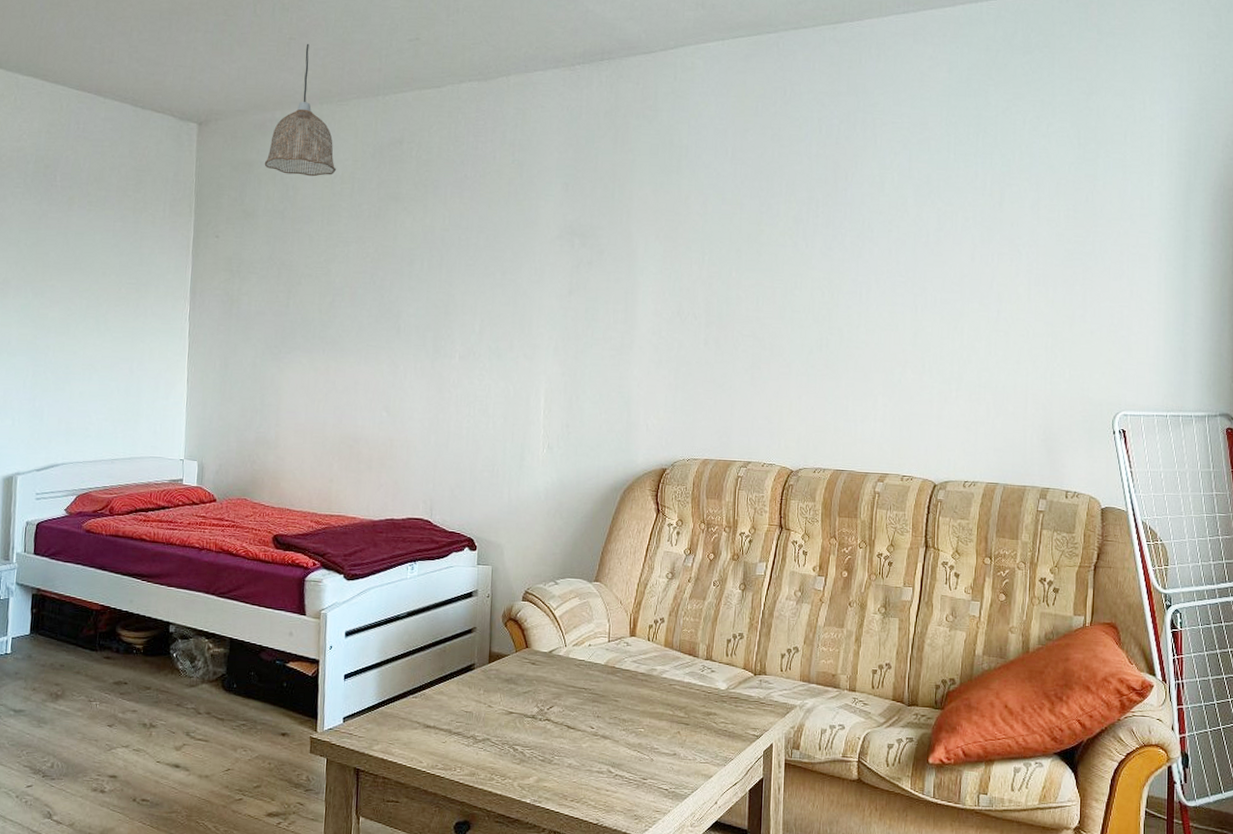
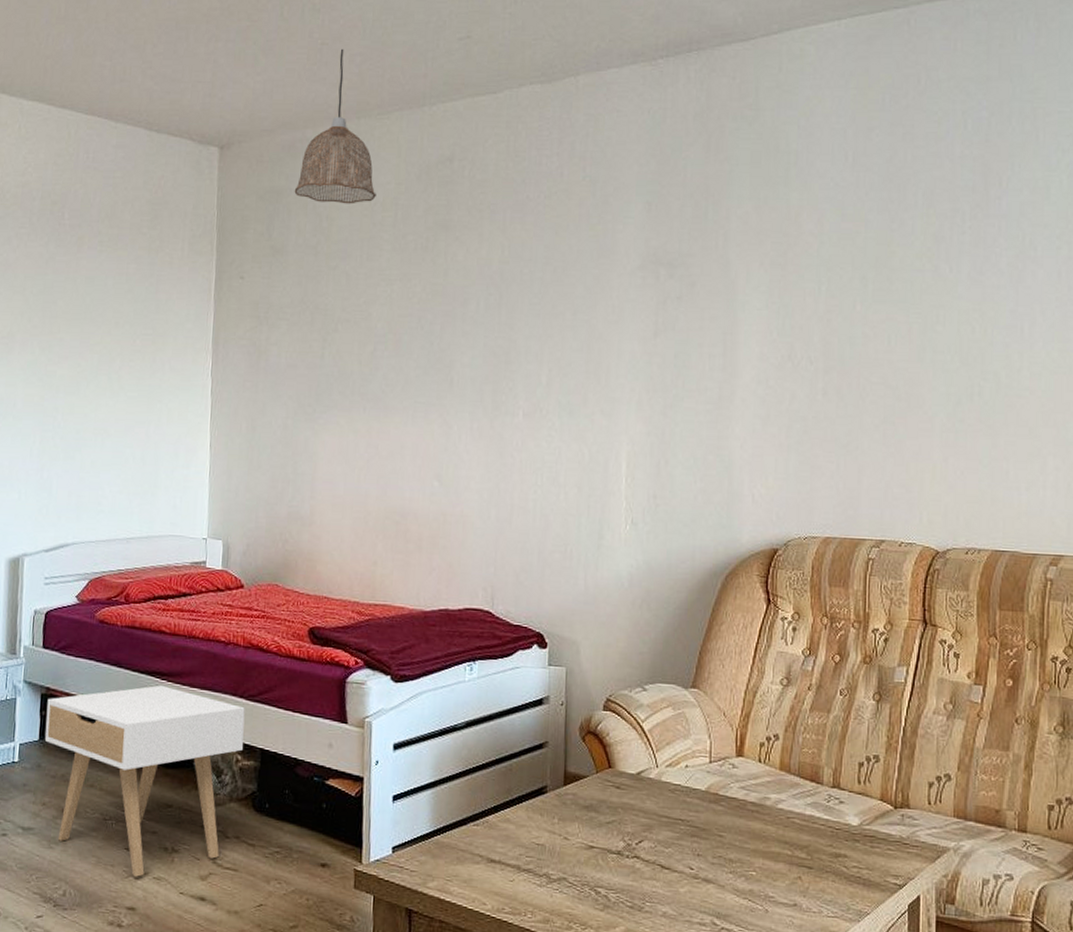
nightstand: none [35,586,216,749] -> present [44,685,245,877]

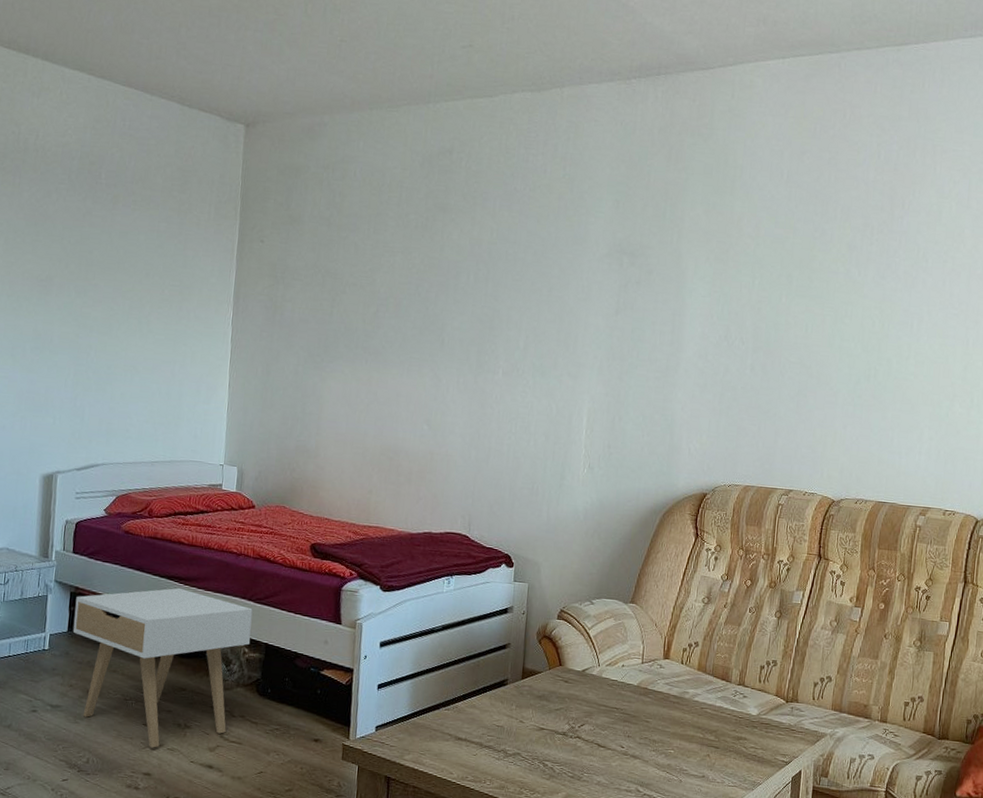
pendant lamp: present [294,48,376,204] -> none [311,46,384,184]

